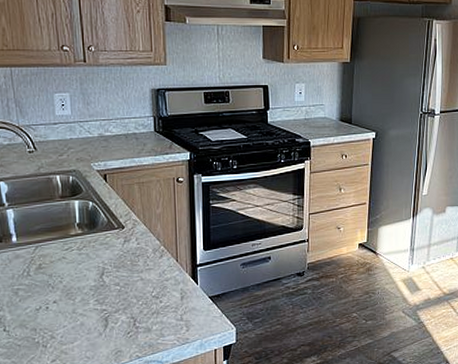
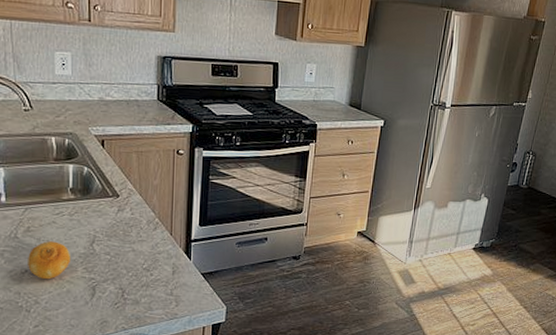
fruit: none [41,276,83,315] -> present [28,241,71,280]

